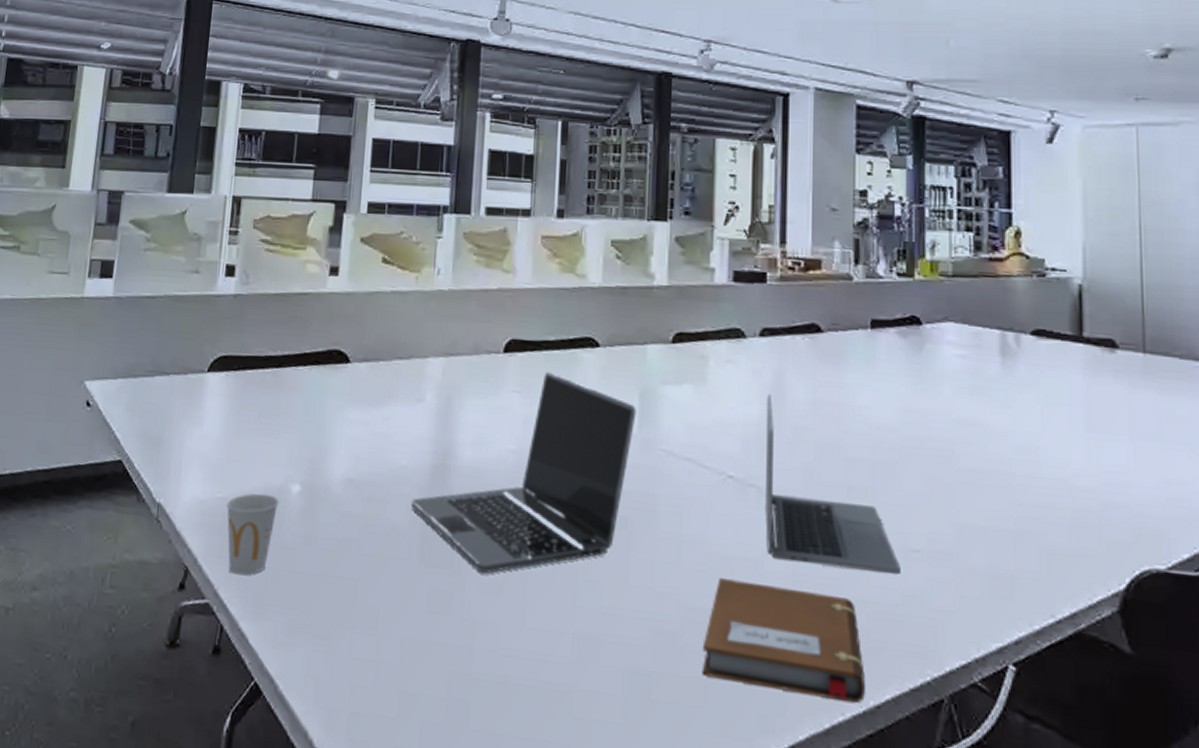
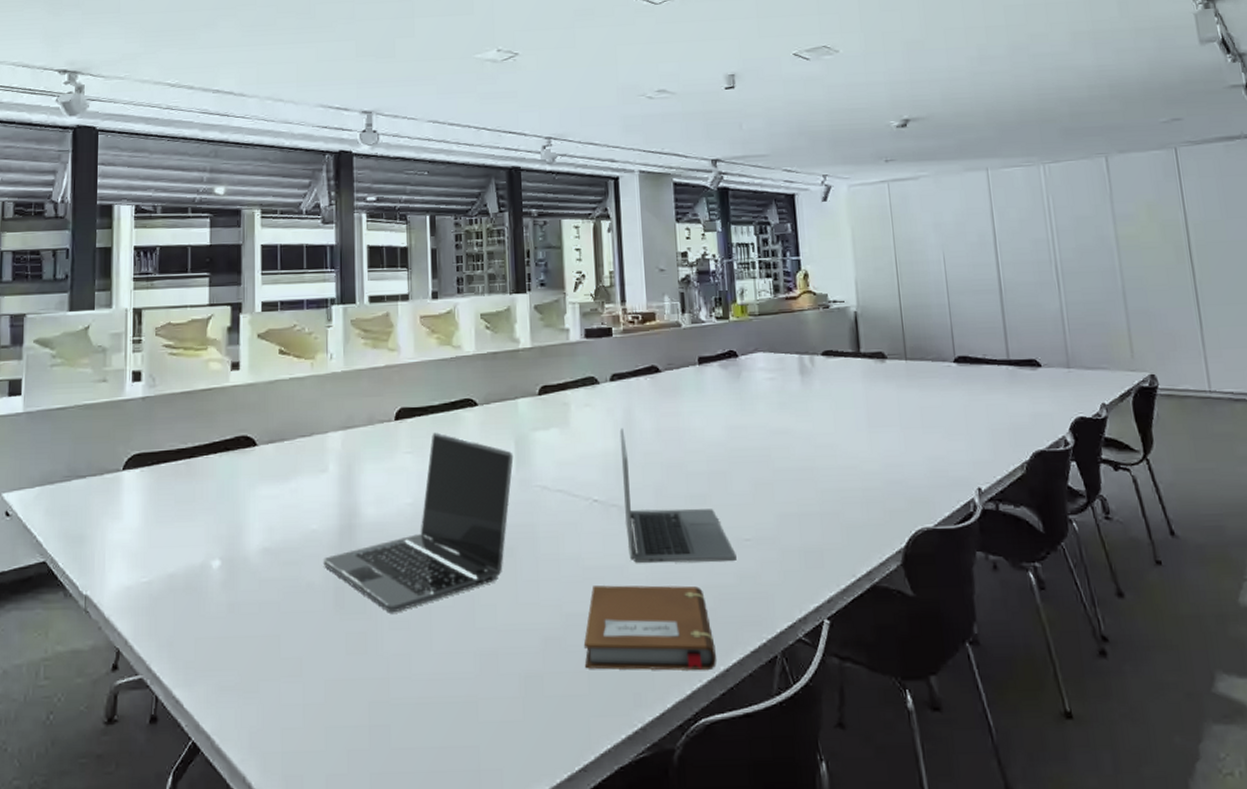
cup: present [226,493,279,576] -> none [151,572,201,649]

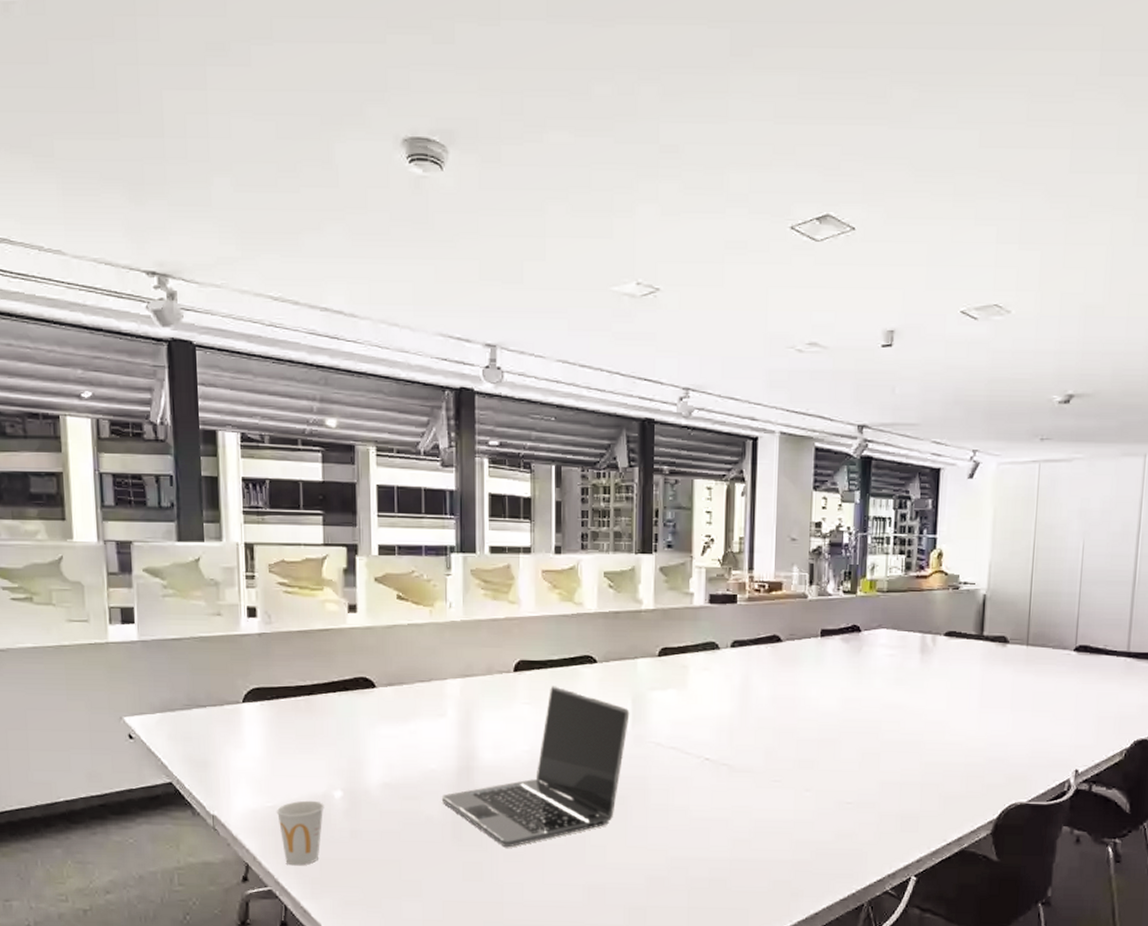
cup: none [151,572,201,649] -> present [276,800,324,866]
notebook: present [583,585,716,671] -> none [685,835,808,913]
laptop: present [619,427,737,564] -> none [734,692,837,822]

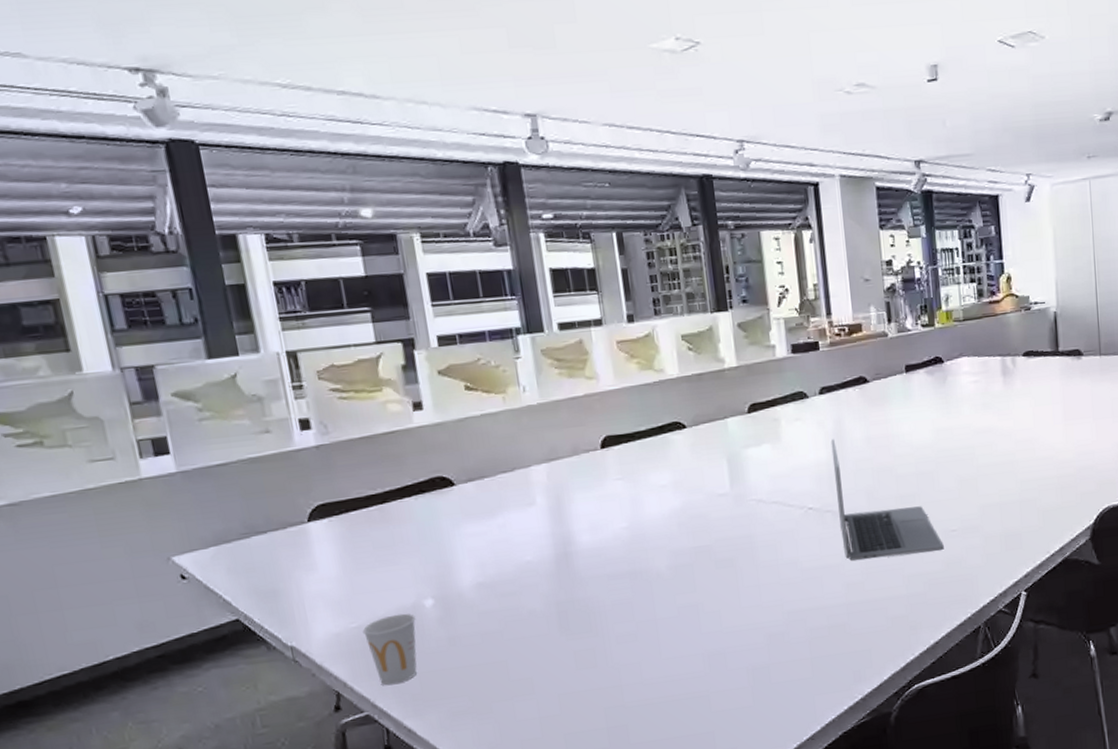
laptop: present [441,686,630,848] -> none [541,457,727,629]
laptop: none [734,692,837,822] -> present [830,438,944,561]

